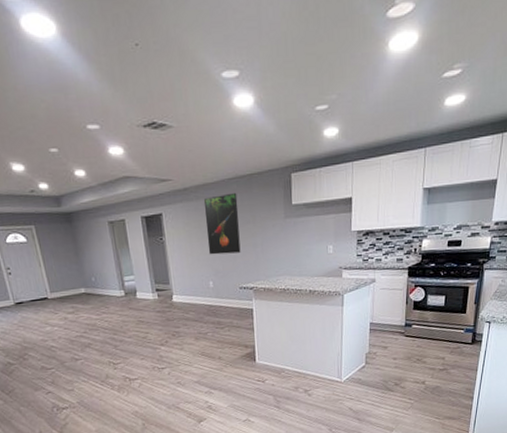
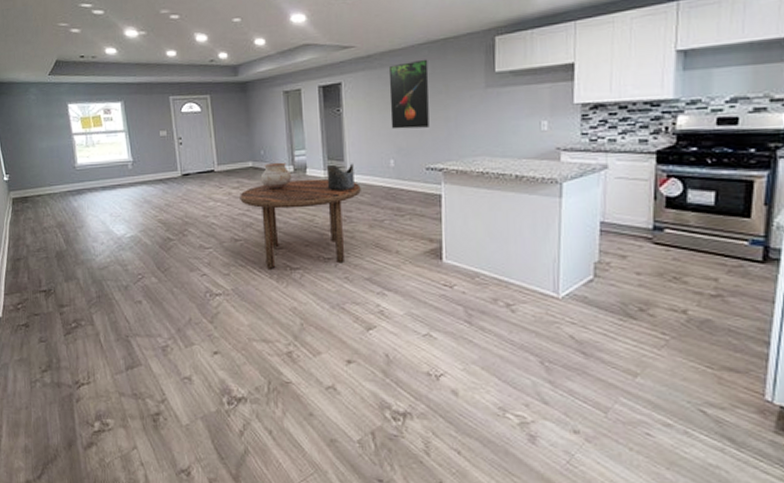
dining table: none [75,301,186,382] -> present [240,179,361,269]
ceramic pot: none [94,287,124,313] -> present [260,162,292,190]
vessel: none [154,286,181,311] -> present [326,163,355,192]

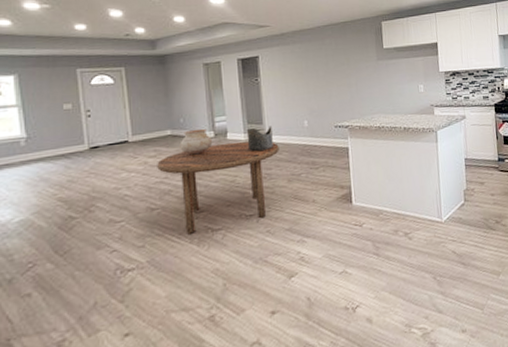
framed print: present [389,59,429,130] -> none [301,37,336,95]

